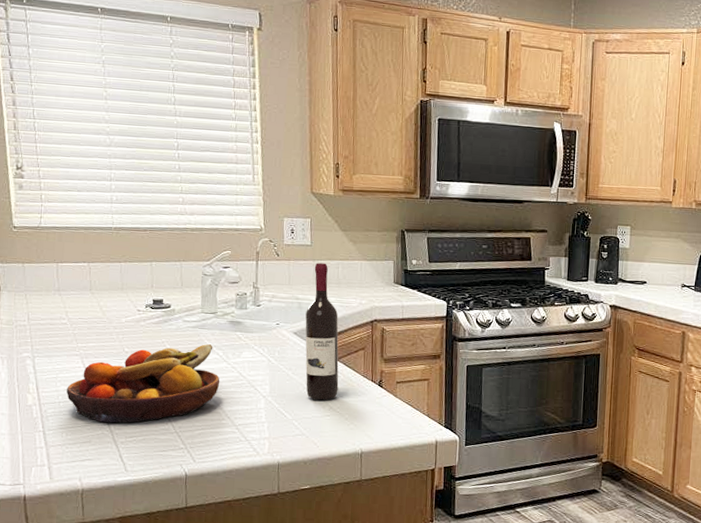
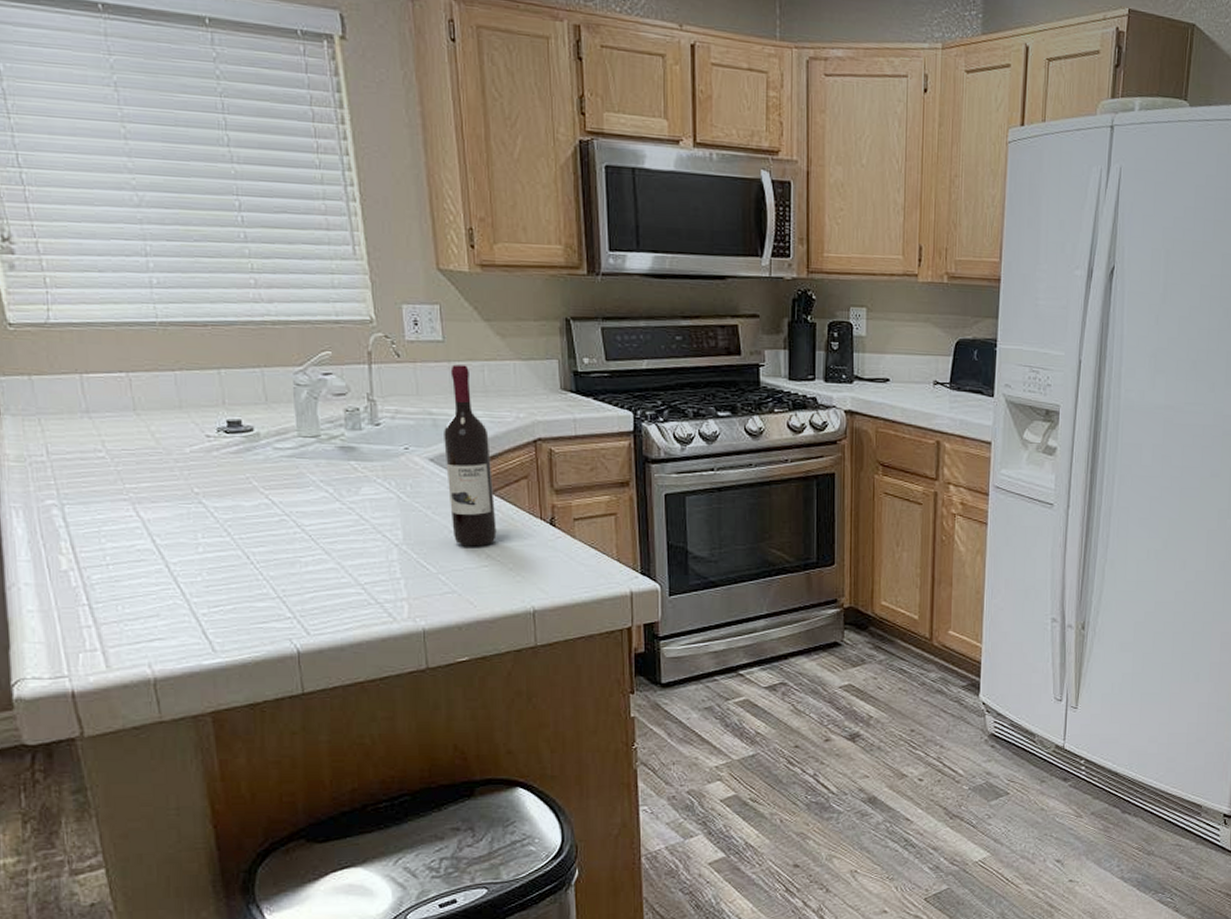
fruit bowl: present [67,344,220,423] -> none [116,479,334,589]

